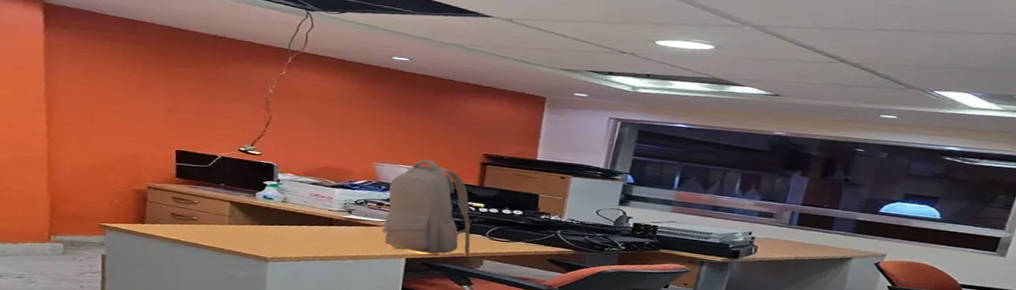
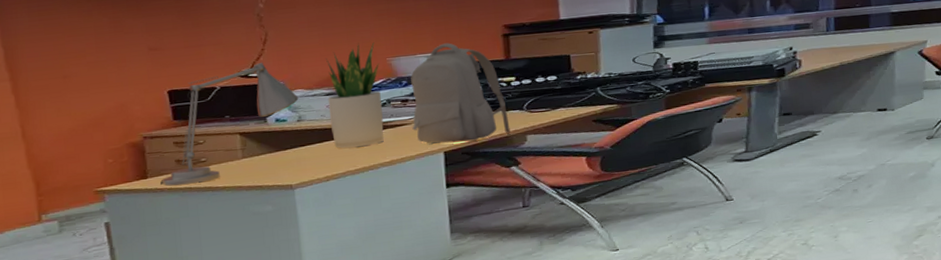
desk lamp: none [155,141,288,239] -> present [160,62,299,187]
planter: none [310,142,364,238] -> present [326,42,384,149]

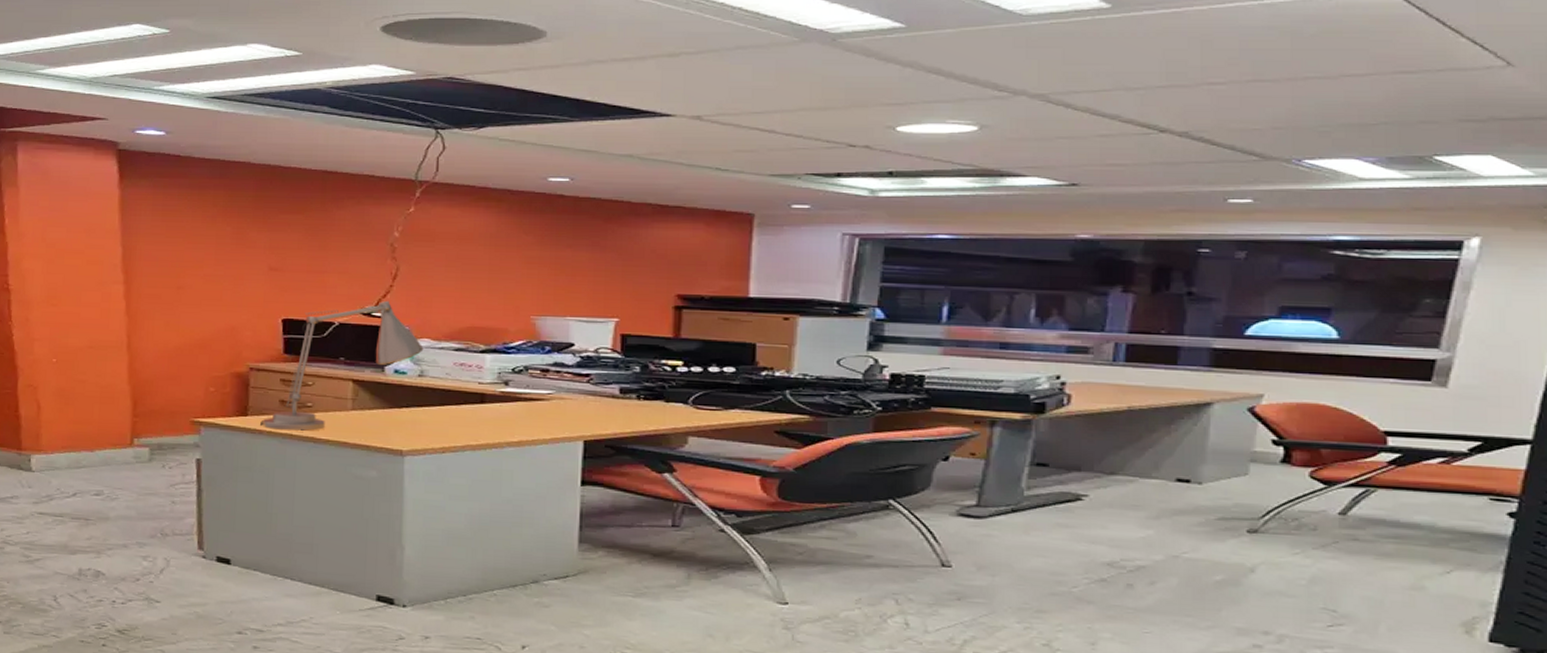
planter: present [326,42,384,149] -> none [455,293,521,419]
backpack: present [410,43,511,144] -> none [549,307,669,434]

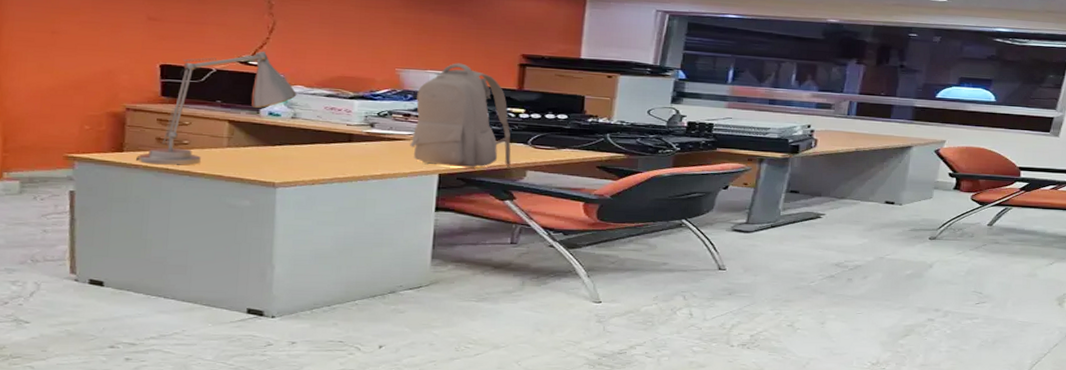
backpack: none [549,307,669,434] -> present [410,63,511,168]

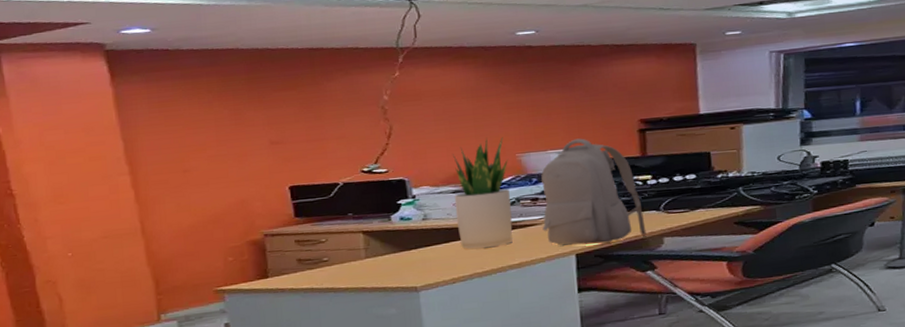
desk lamp: present [136,51,297,166] -> none [281,157,424,287]
planter: none [325,48,386,156] -> present [453,137,513,250]

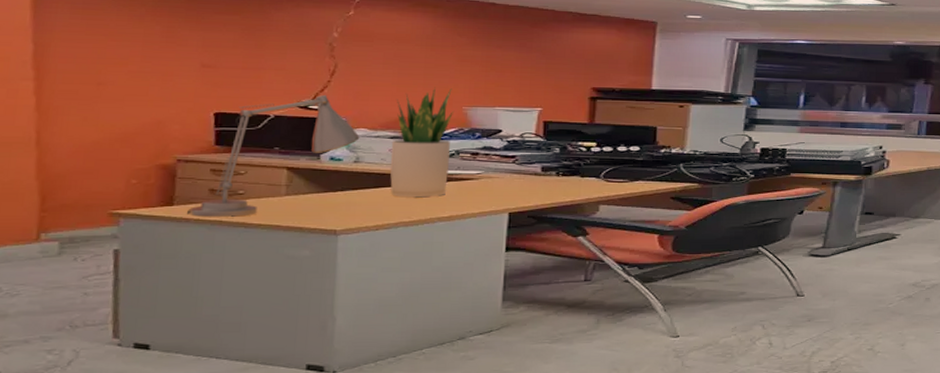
desk lamp: none [281,157,424,287] -> present [187,94,360,218]
backpack: present [541,138,646,246] -> none [478,99,583,205]

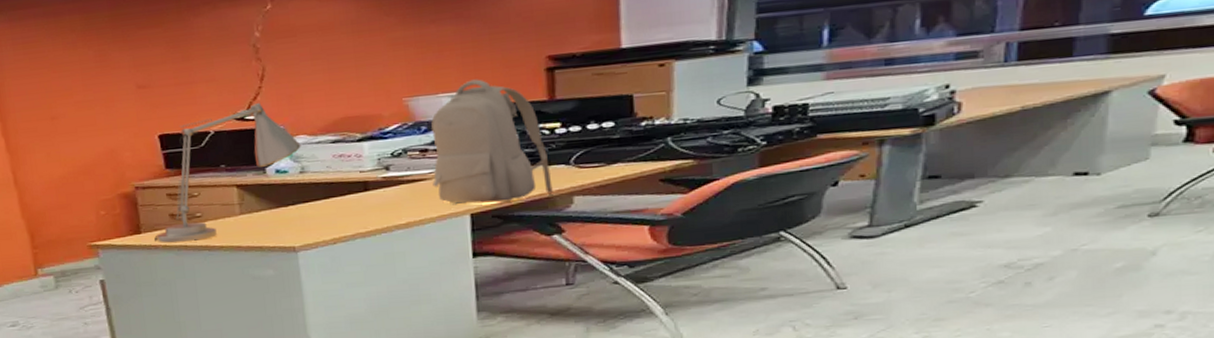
planter: present [390,87,453,198] -> none [332,78,399,207]
backpack: none [478,99,583,205] -> present [431,79,553,204]

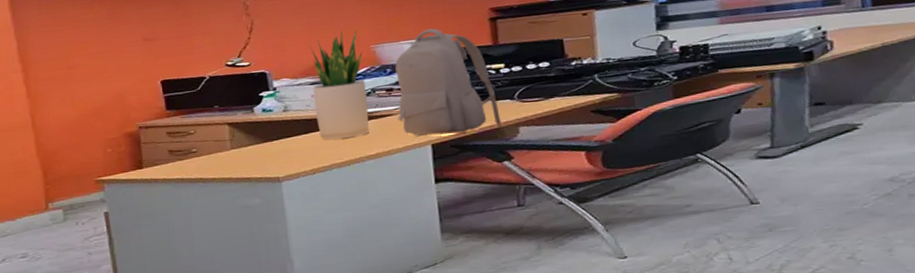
desk lamp: present [154,102,301,244] -> none [155,51,284,177]
planter: none [332,78,399,207] -> present [310,29,369,141]

